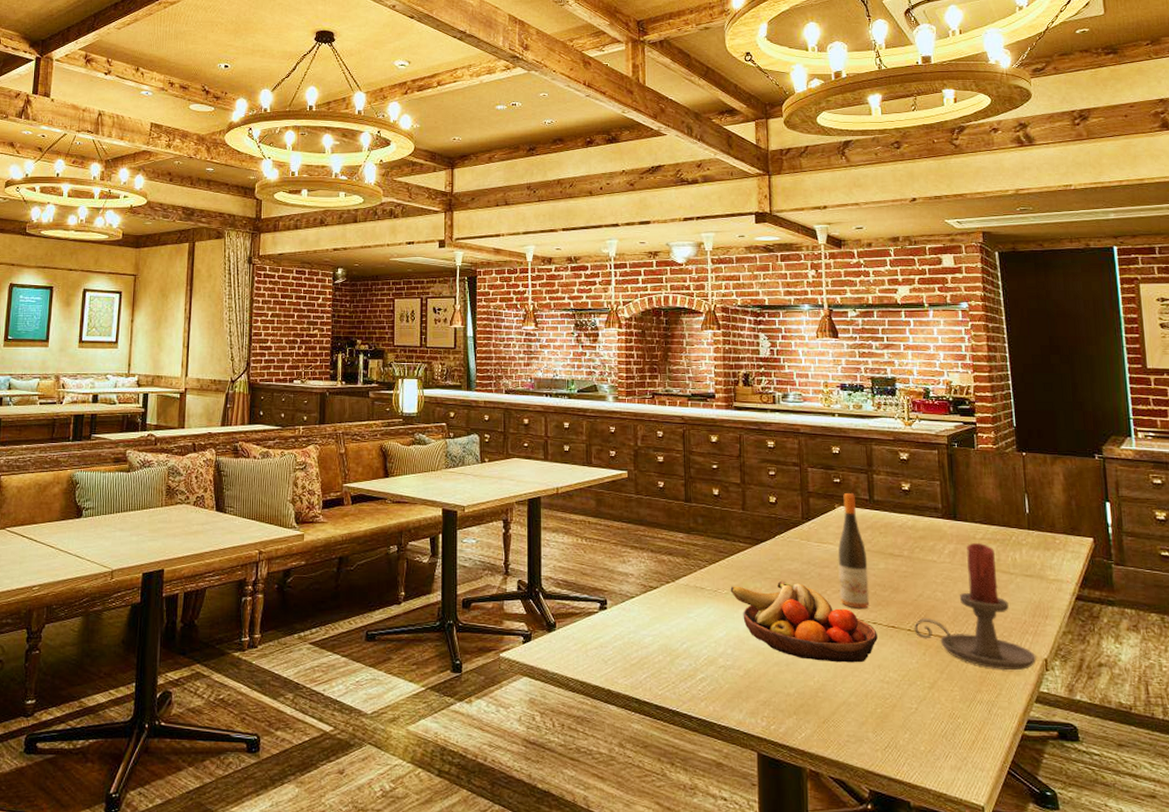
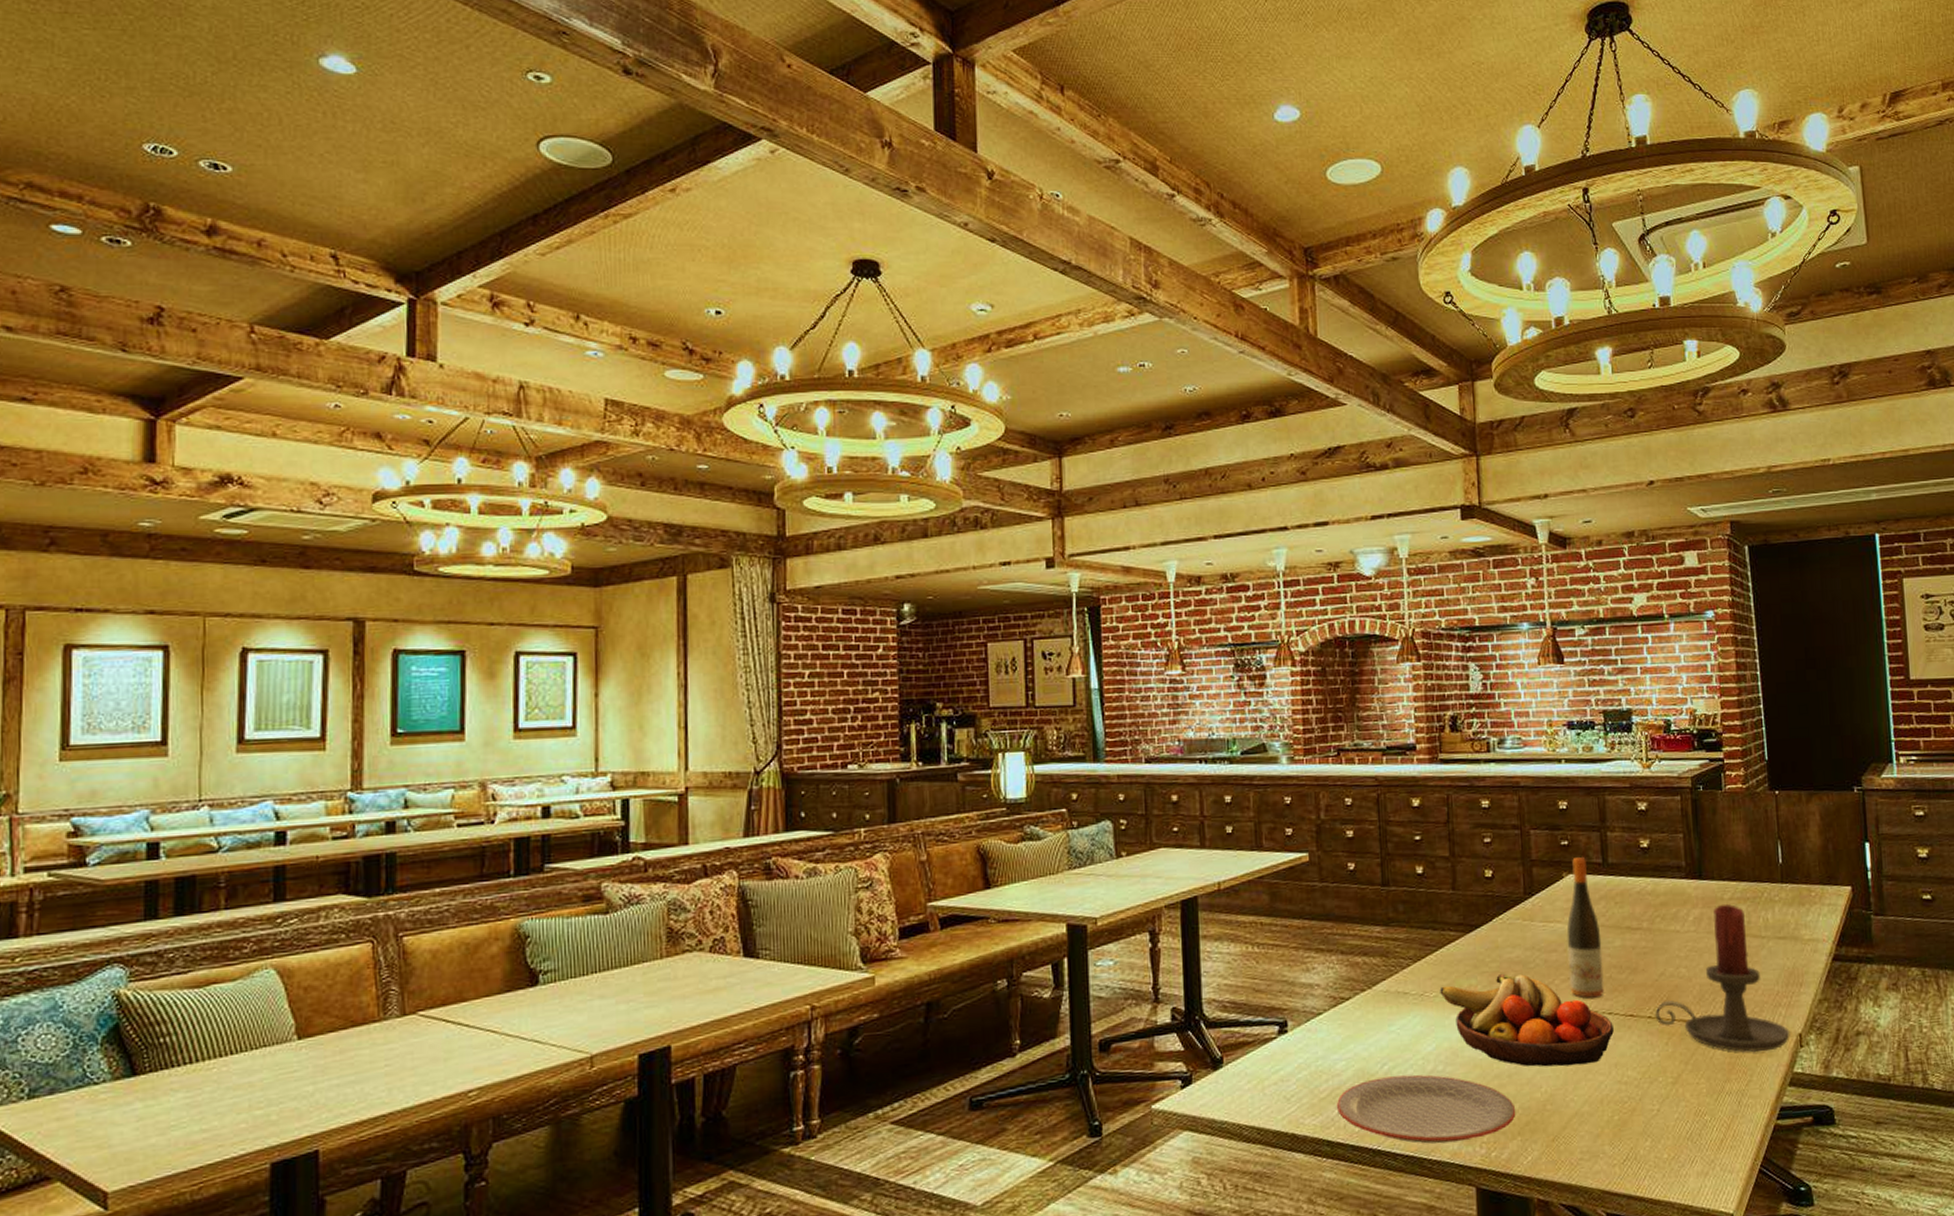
plate: none [643,653,793,713] -> present [1336,1074,1516,1144]

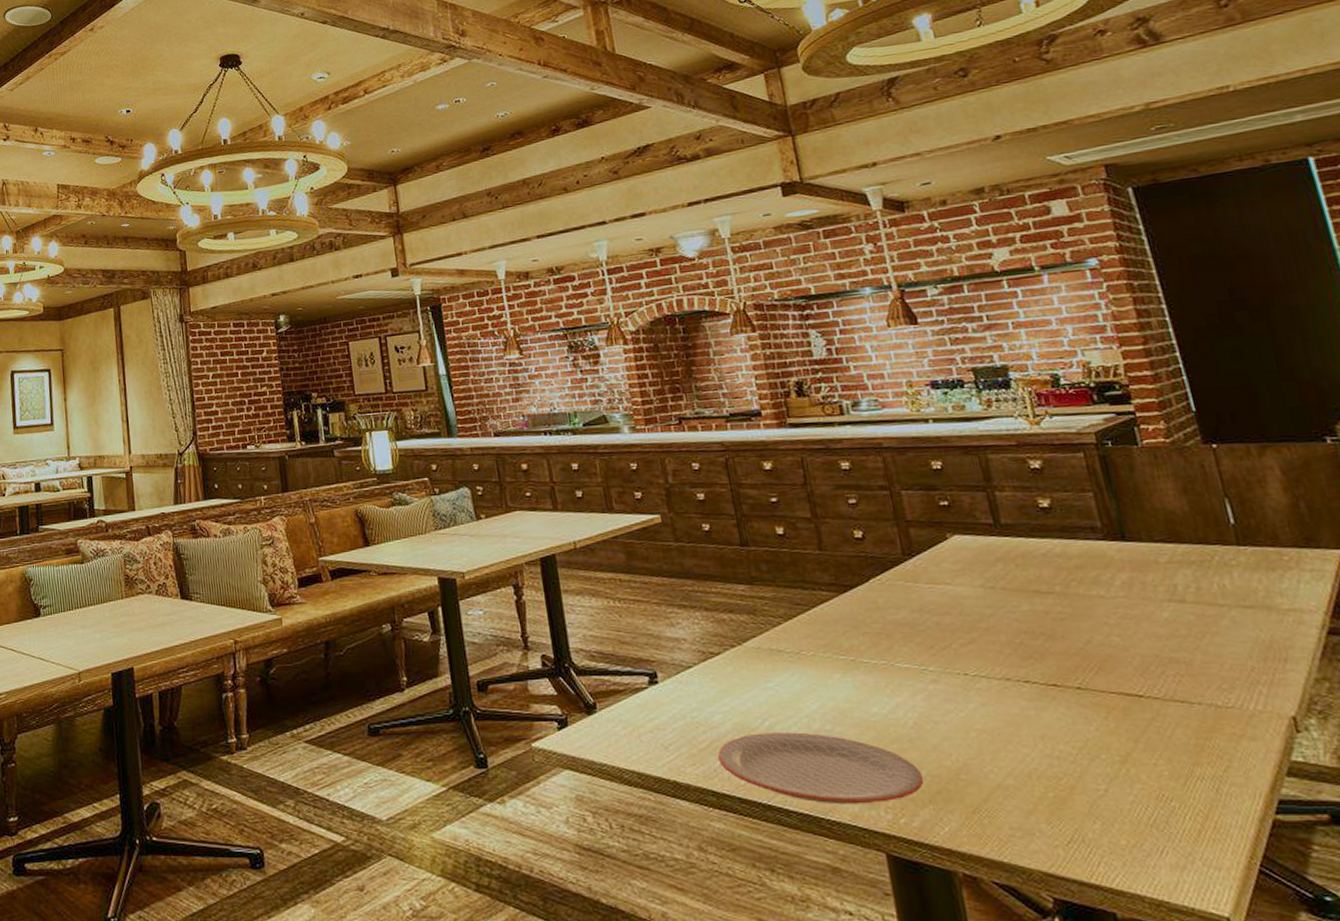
fruit bowl: present [1440,973,1614,1067] -> none [817,634,1035,735]
wine bottle: present [1566,857,1604,998] -> none [955,518,1016,664]
candle holder: present [1655,904,1790,1053] -> none [1085,568,1280,735]

